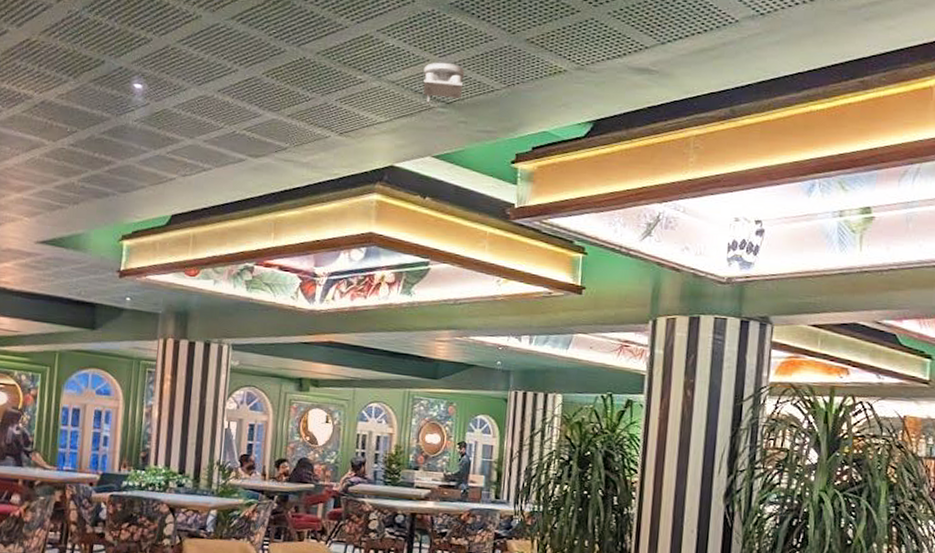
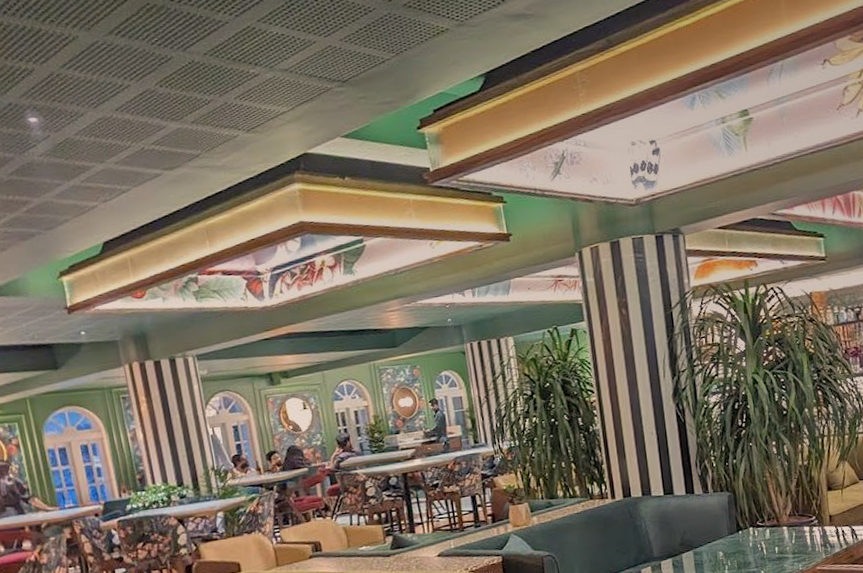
smoke detector: present [423,62,465,104] -> none [312,41,355,86]

